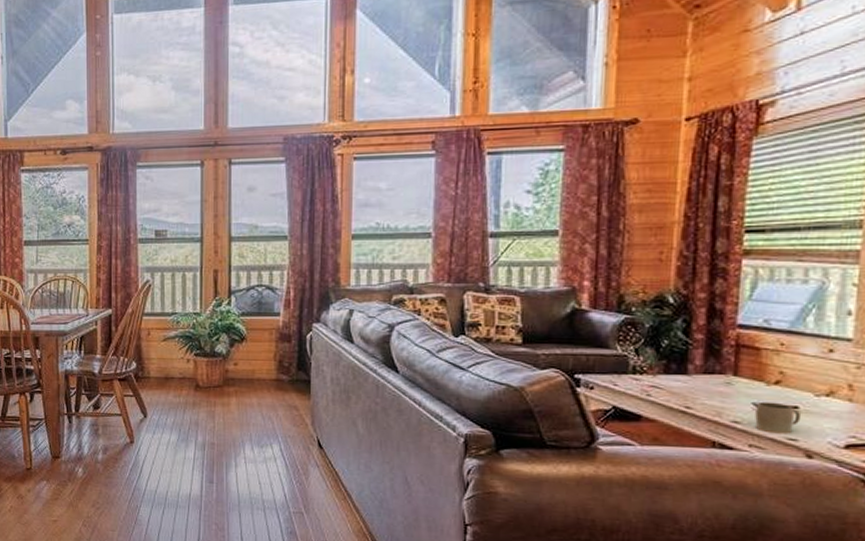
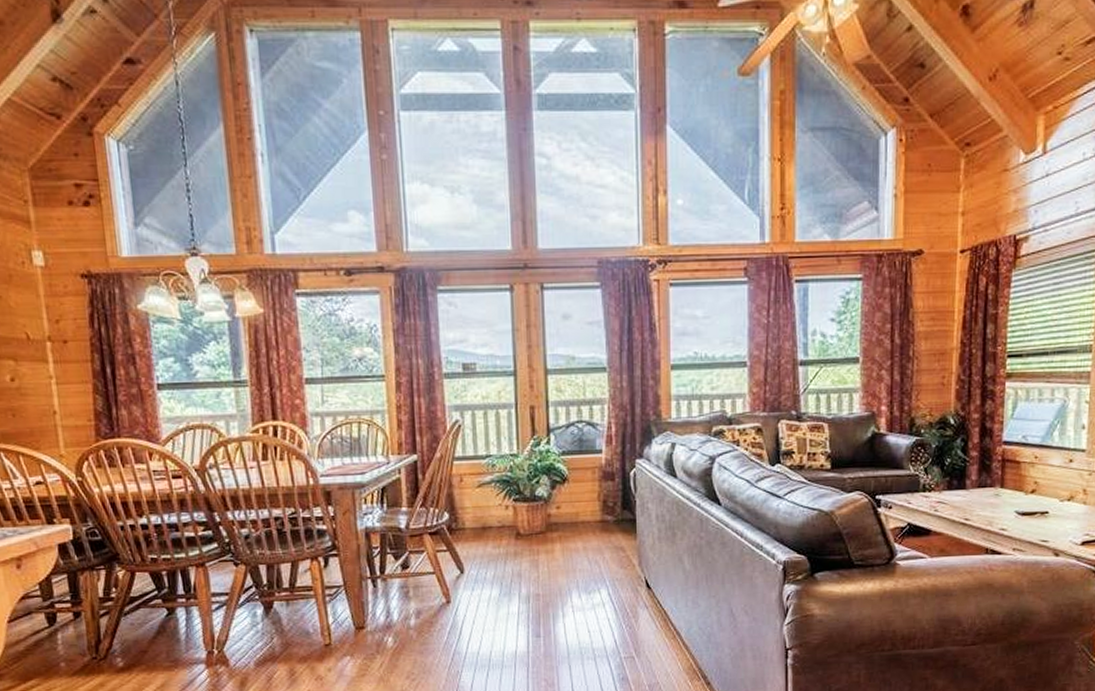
mug: present [755,401,802,434] -> none [1017,509,1051,537]

